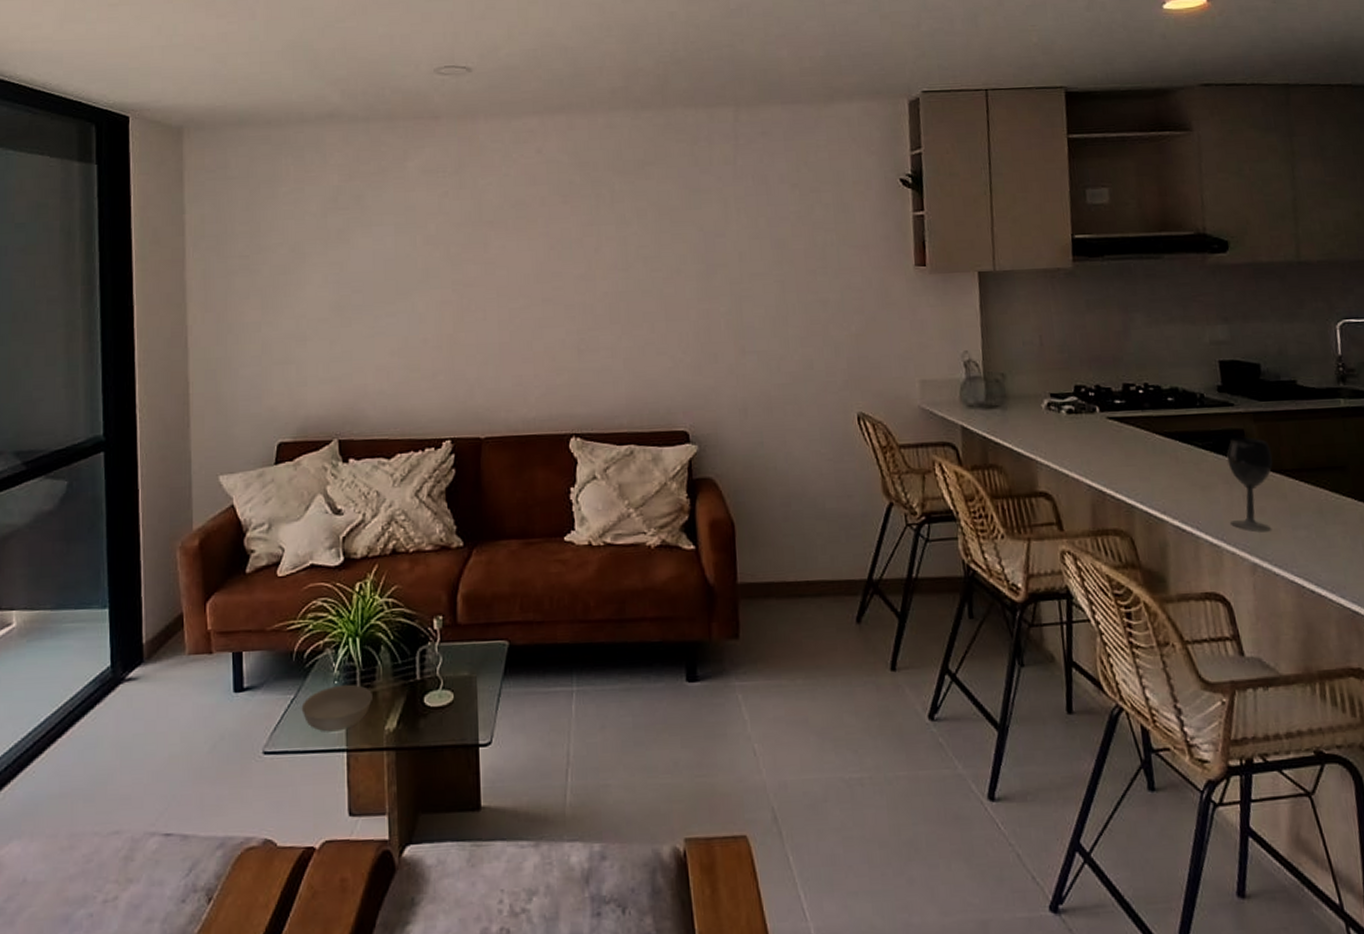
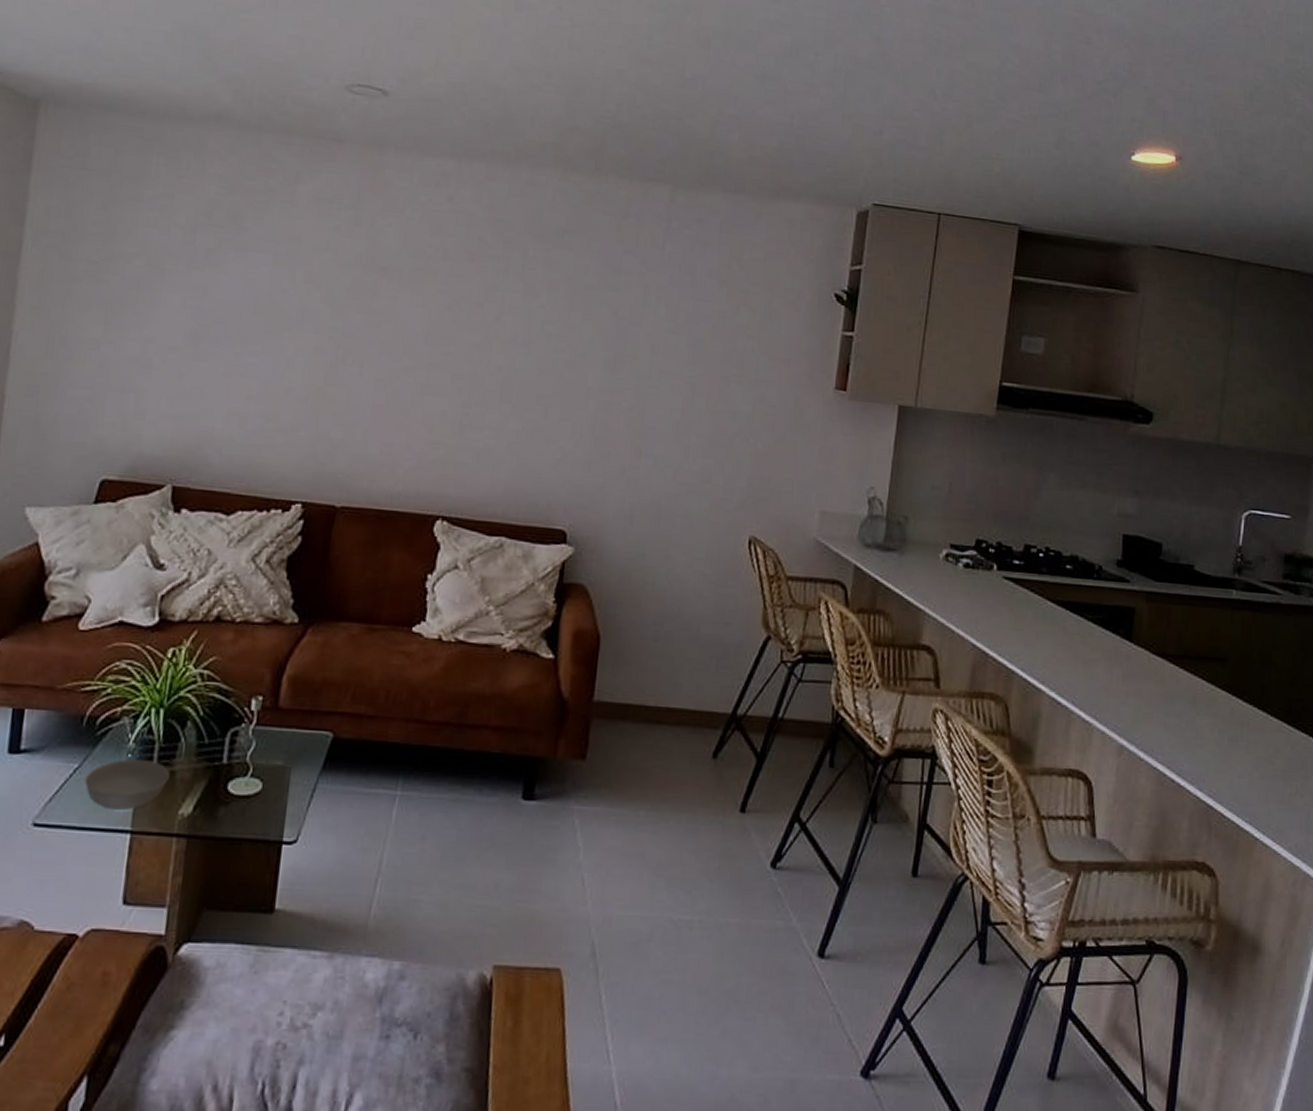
wine glass: present [1226,437,1273,533] -> none [1104,615,1158,715]

